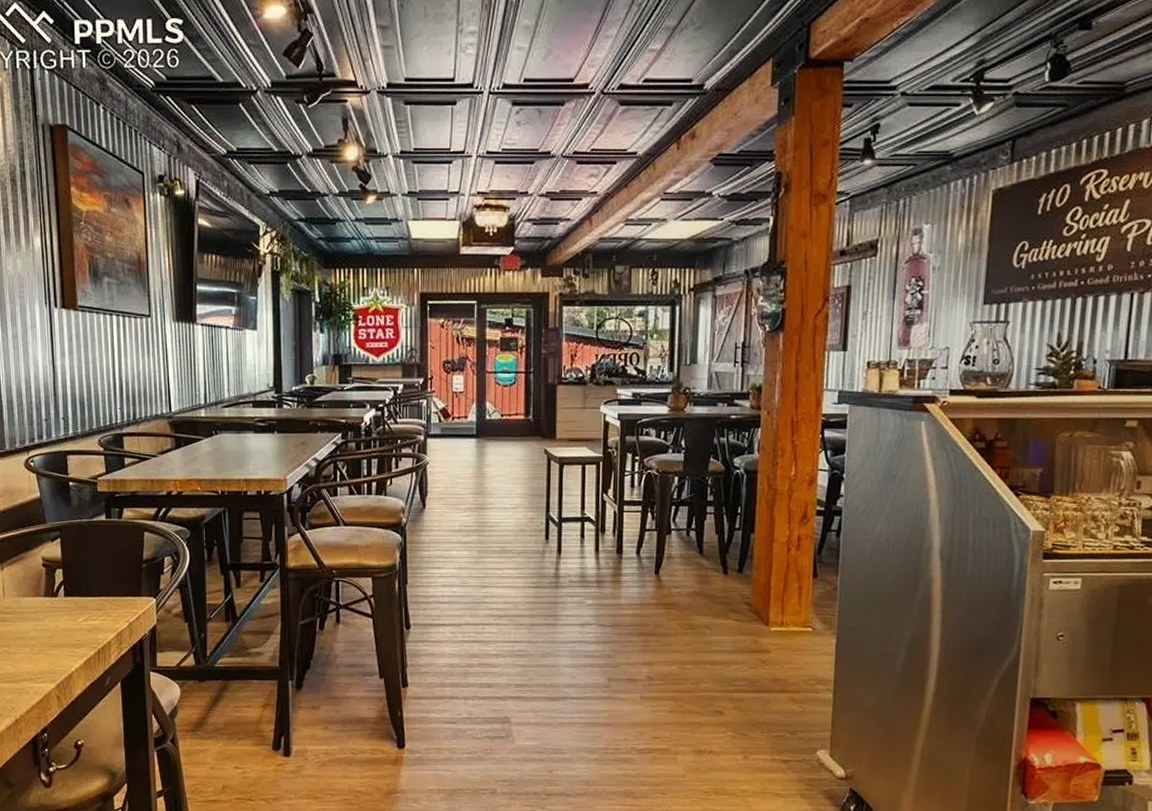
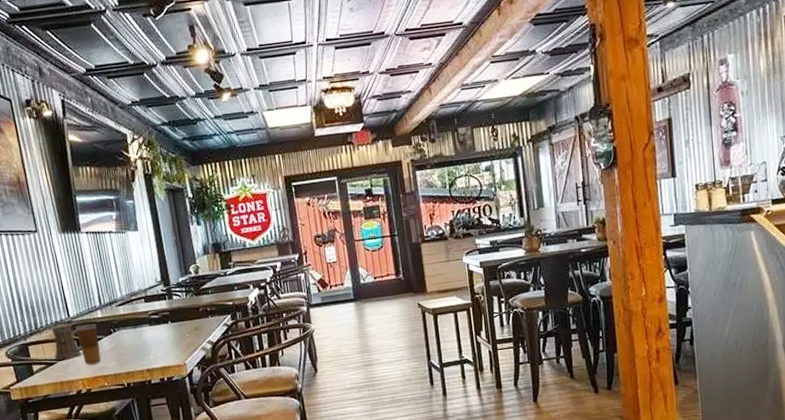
beer mug: none [149,419,179,457] -> present [51,324,82,361]
beverage cup: none [175,422,198,466] -> present [74,324,102,365]

